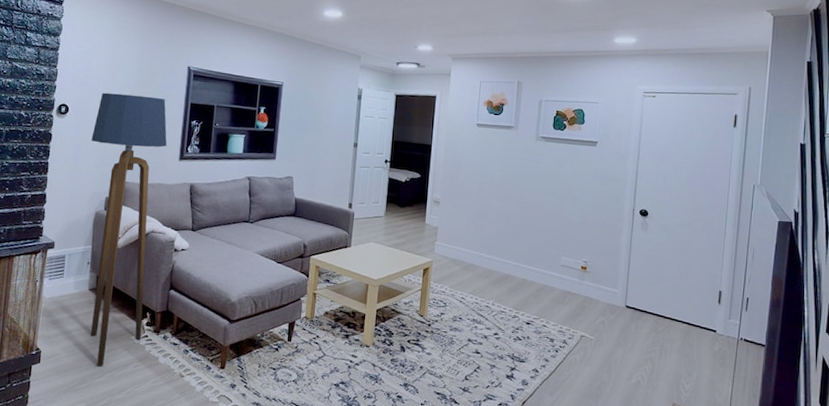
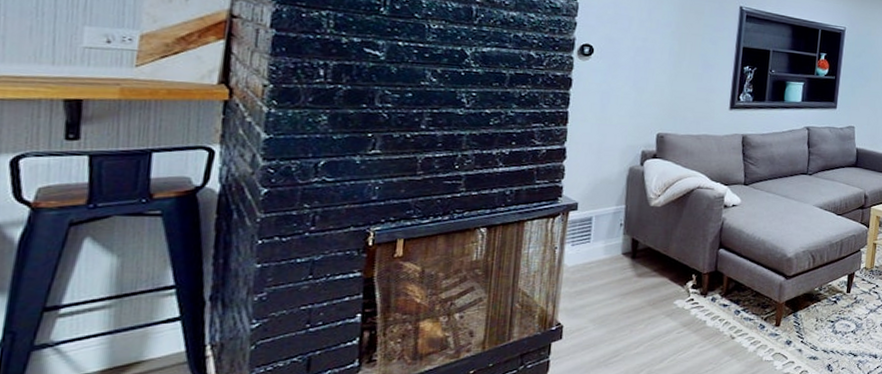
floor lamp: present [90,92,167,366] -> none [623,32,716,335]

